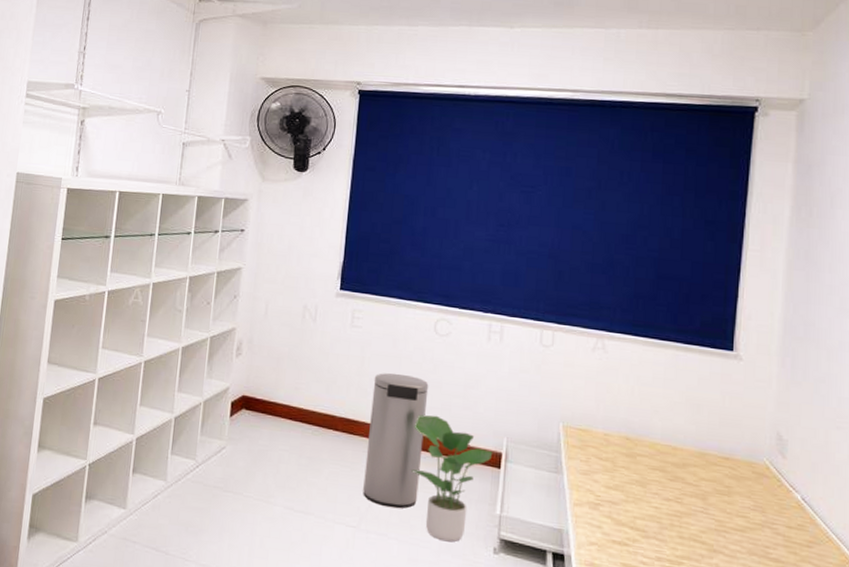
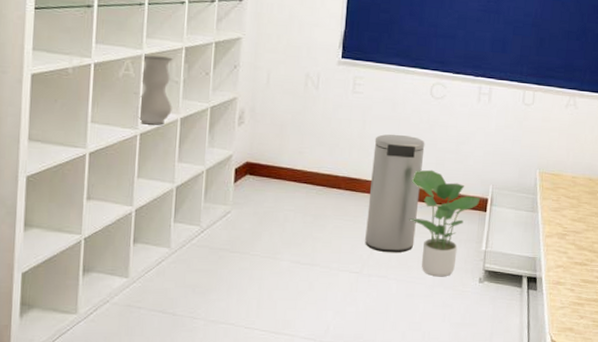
vase: none [143,284,178,353] -> present [138,55,173,125]

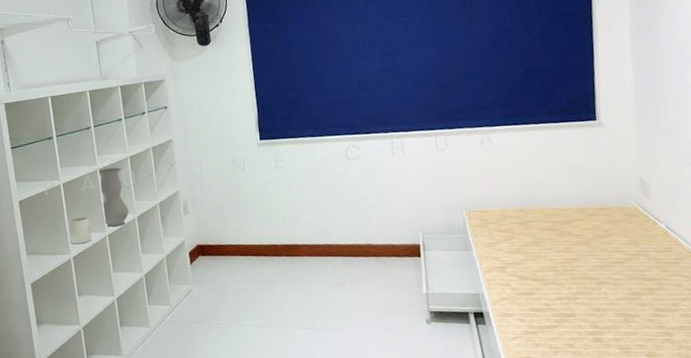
mug: none [90,106,120,139] -> present [68,216,92,245]
pedal bin: present [365,134,425,253] -> none [303,198,358,307]
potted plant: present [409,169,481,277] -> none [344,226,413,324]

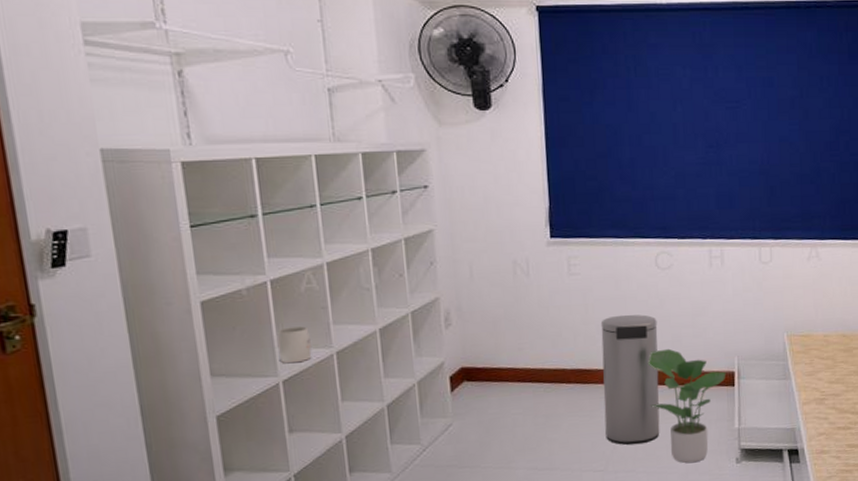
vase: present [98,167,129,227] -> none [325,262,368,341]
pedal bin: none [303,198,358,307] -> present [600,314,660,445]
potted plant: none [344,226,413,324] -> present [647,348,726,464]

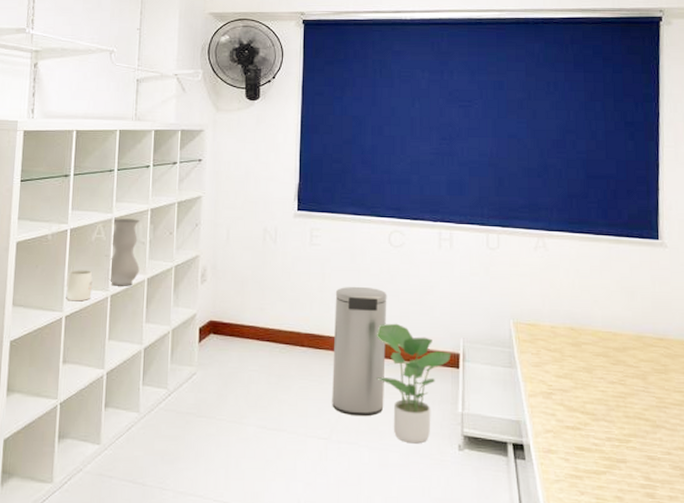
vase: none [325,262,368,341] -> present [108,218,140,286]

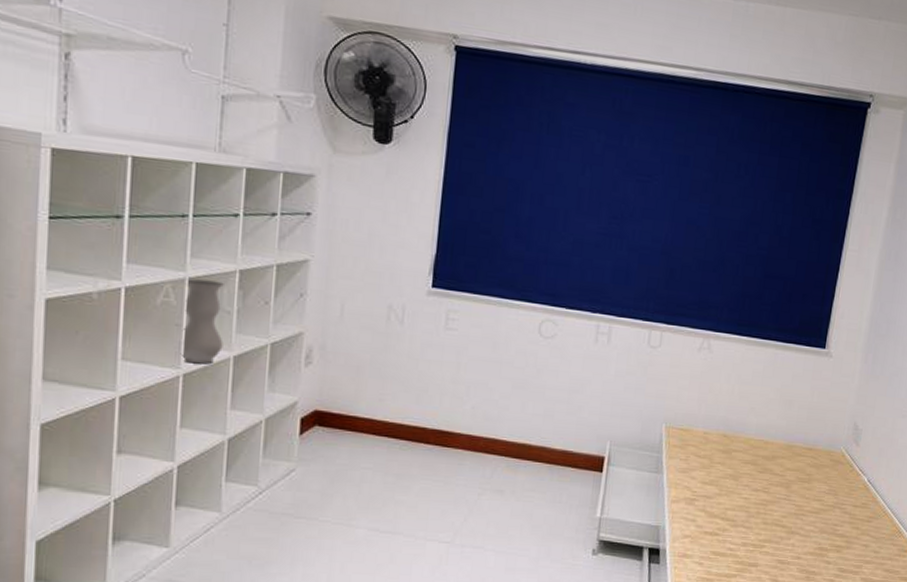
mug: present [66,270,93,302] -> none [120,340,158,380]
pedal bin: present [332,286,387,417] -> none [458,379,531,520]
potted plant: present [376,323,451,444] -> none [511,422,596,548]

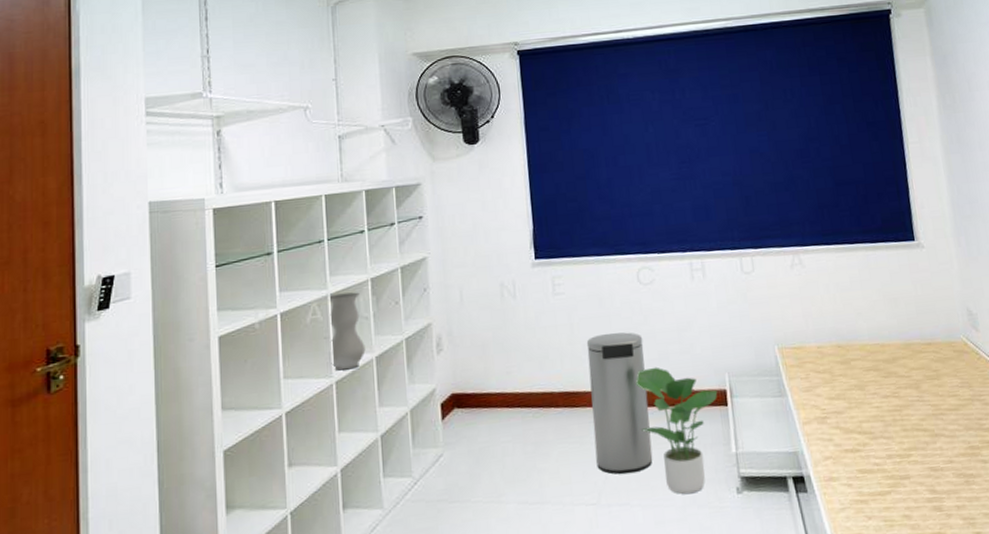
pedal bin: none [458,379,531,520] -> present [586,332,653,475]
potted plant: none [511,422,596,548] -> present [635,367,718,495]

